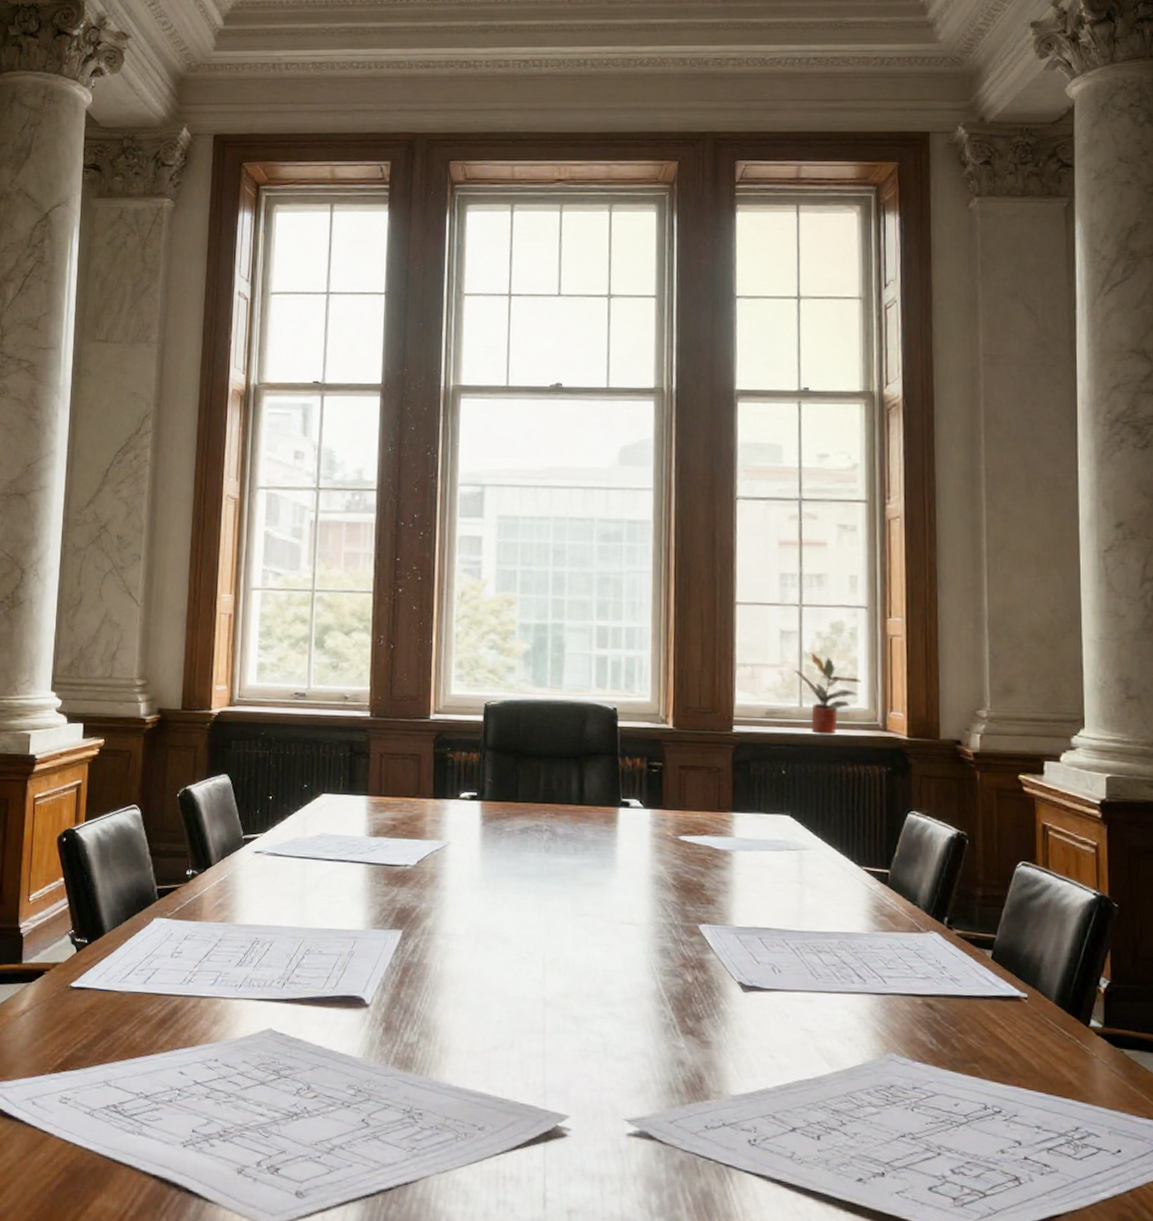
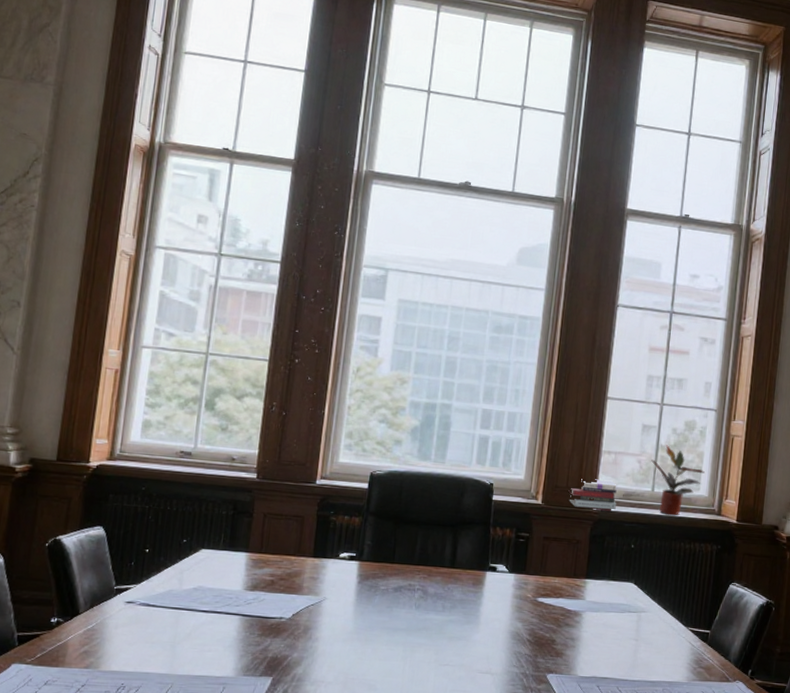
books: none [702,696,759,733] -> present [568,479,617,511]

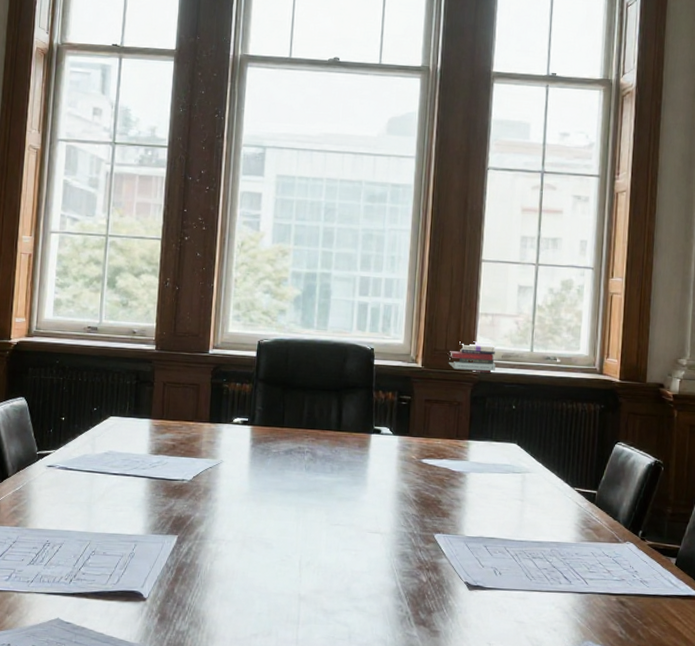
potted plant: present [651,445,705,515] -> none [529,305,584,376]

